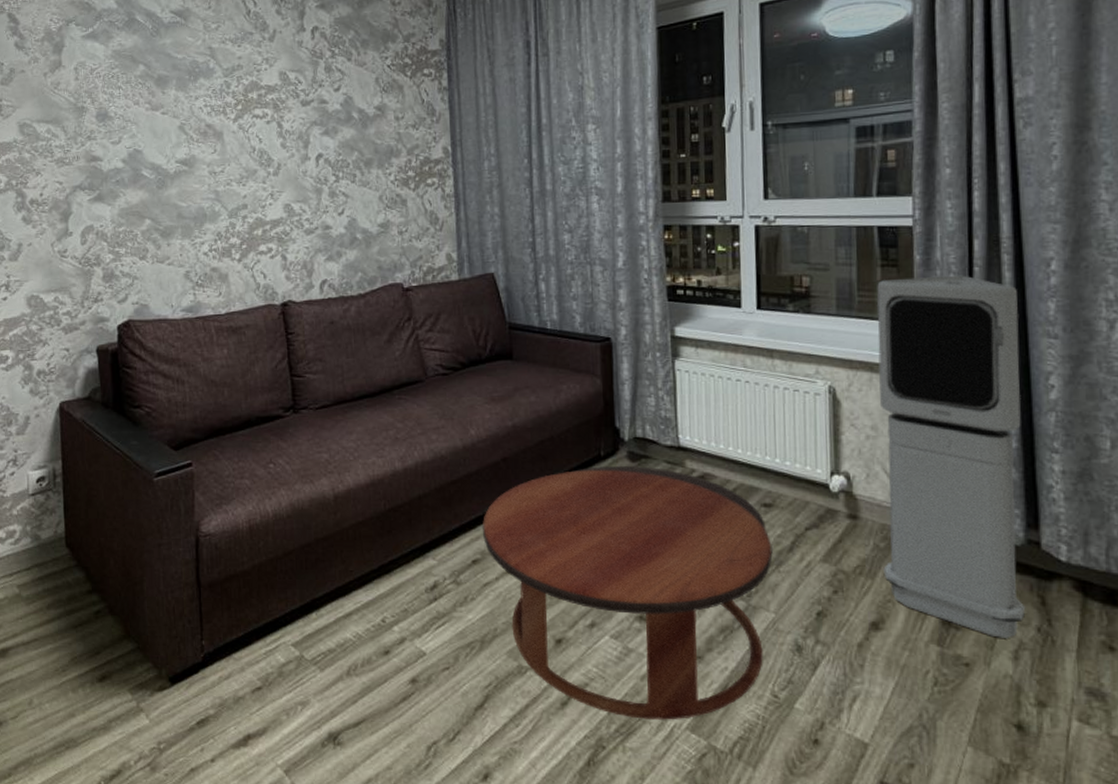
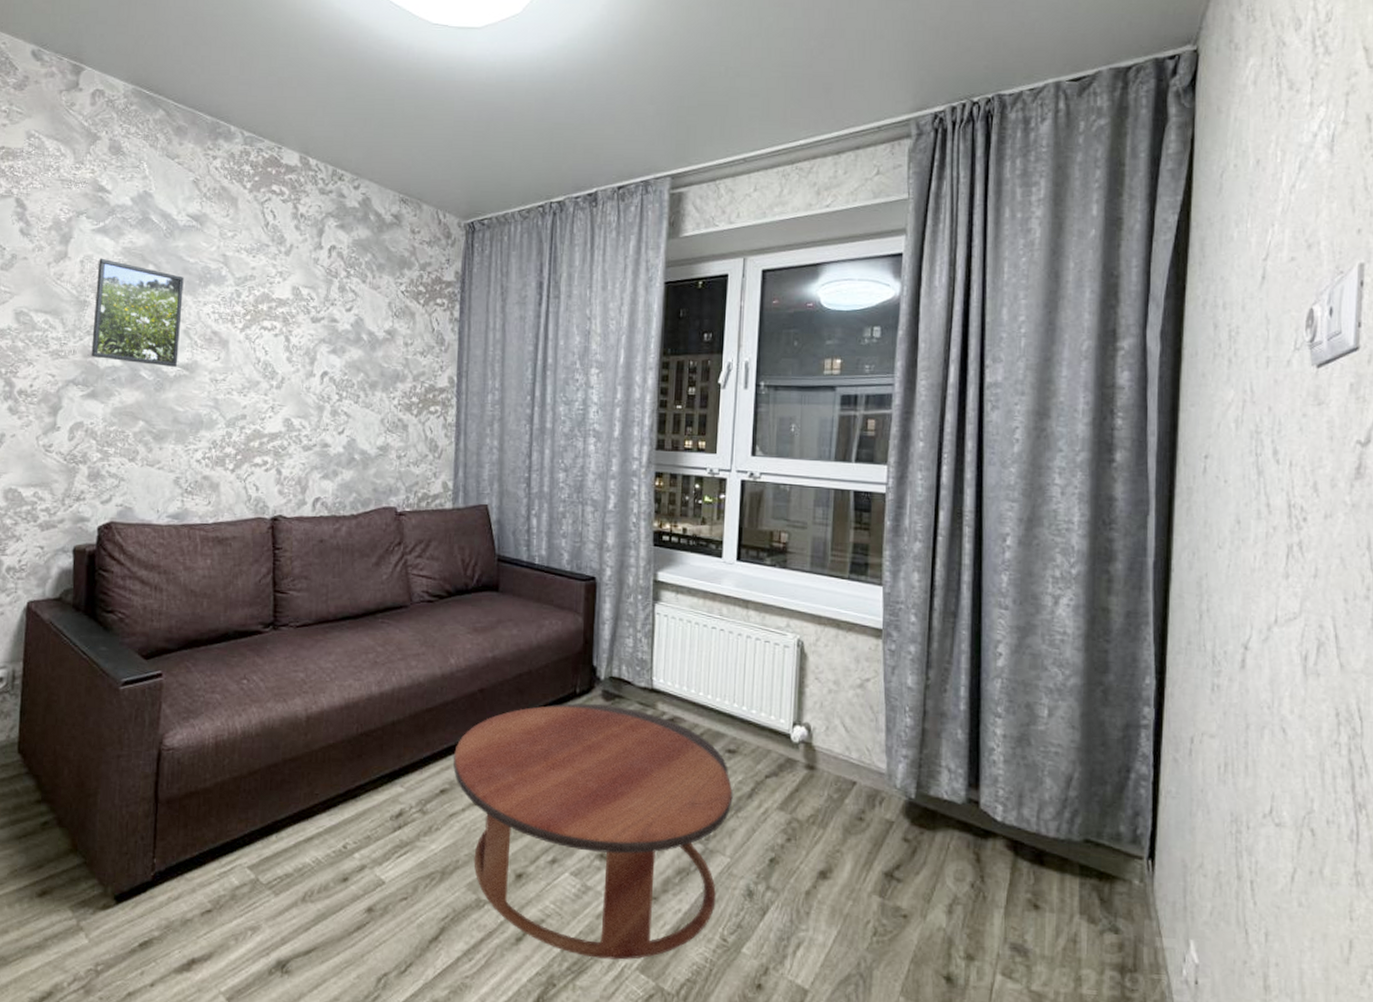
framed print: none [91,63,177,164] -> present [91,258,184,367]
air purifier: present [877,275,1026,638] -> none [835,541,975,892]

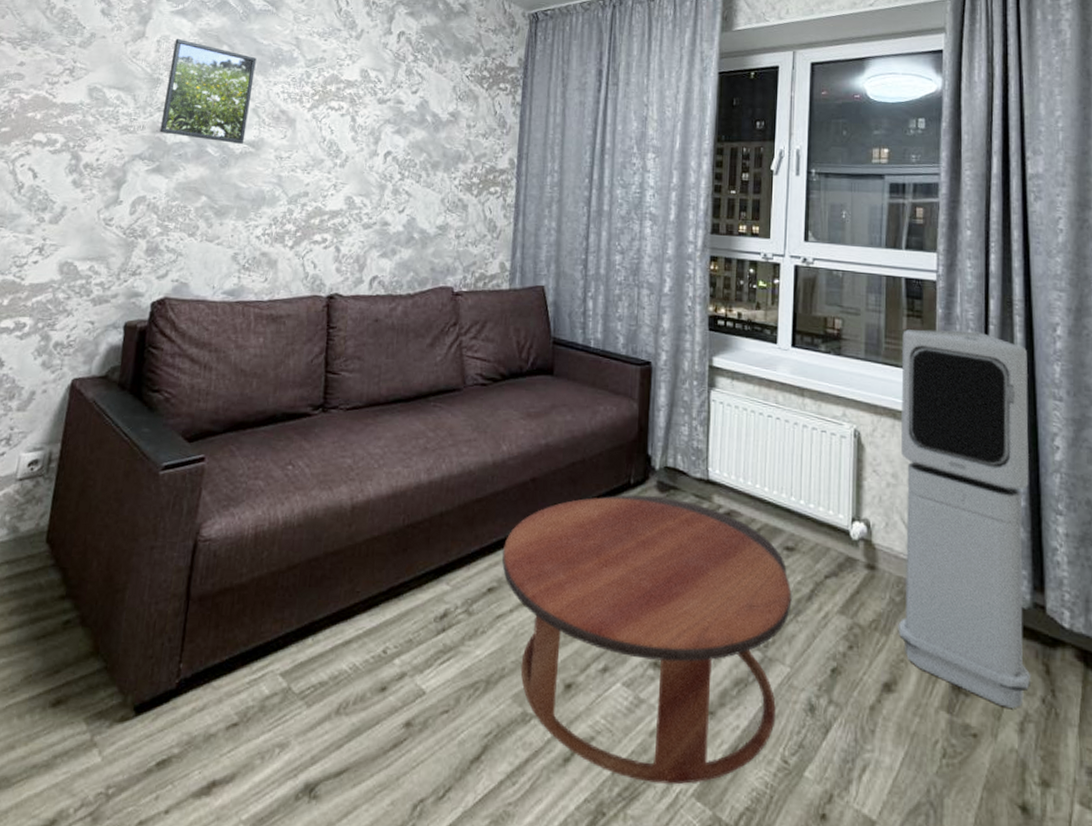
air purifier: none [835,541,975,892] -> present [898,329,1031,708]

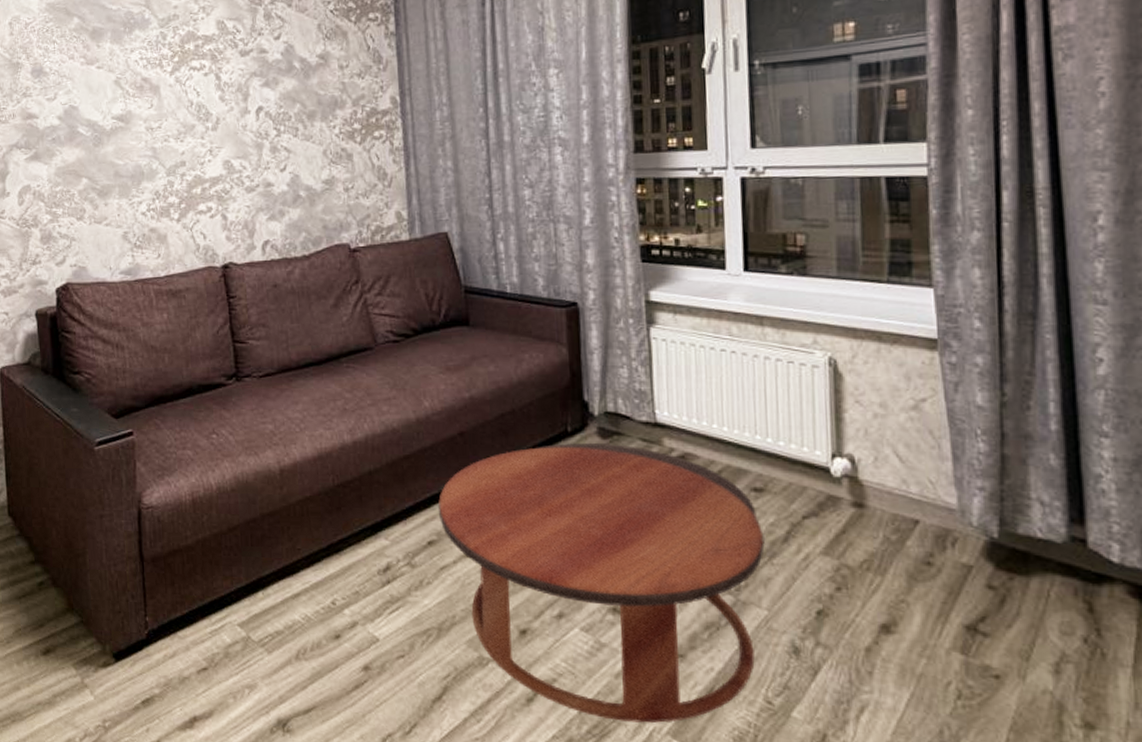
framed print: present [159,38,257,144] -> none [26,17,113,121]
air purifier: present [898,329,1031,708] -> none [885,231,1069,649]

